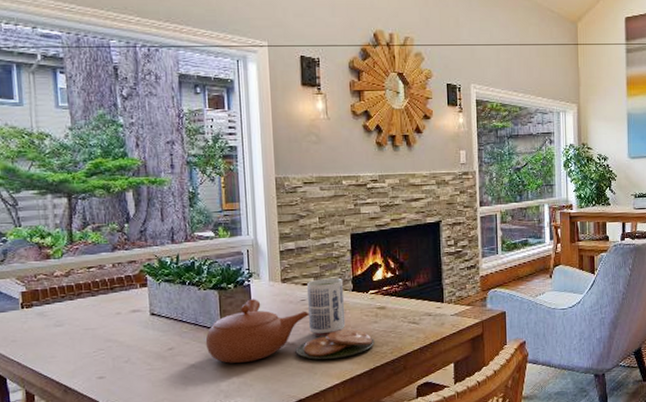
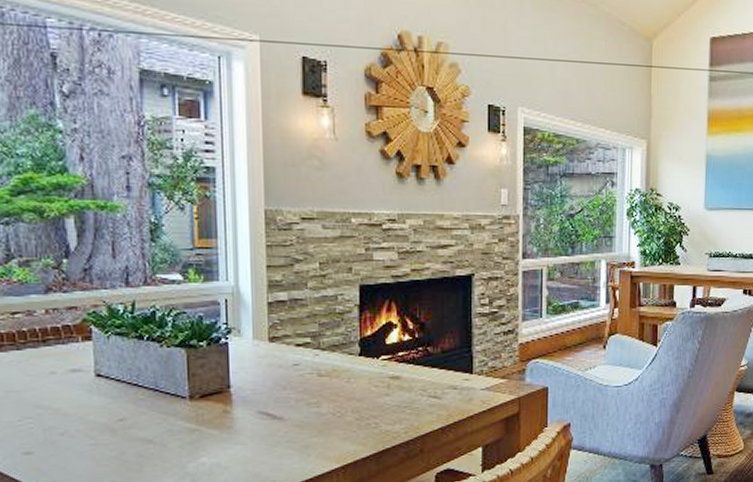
teapot: present [205,278,375,363] -> none [168,338,385,440]

